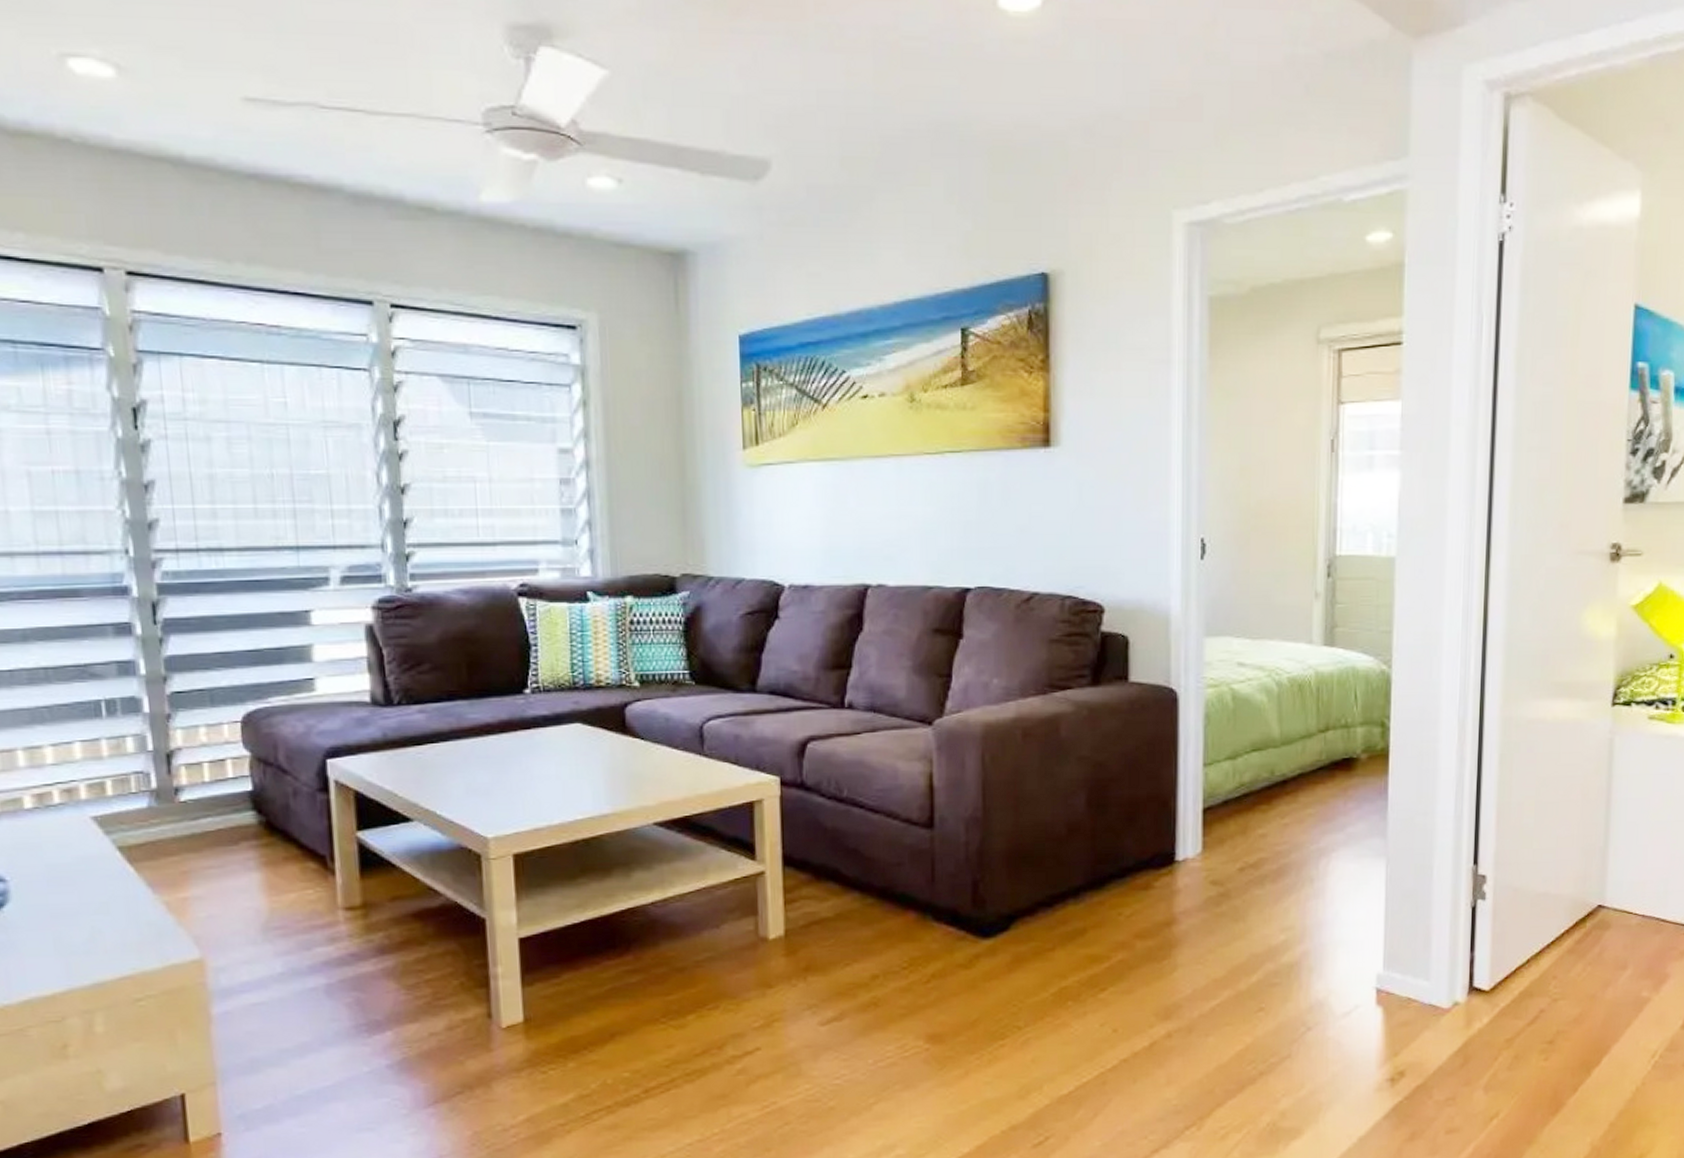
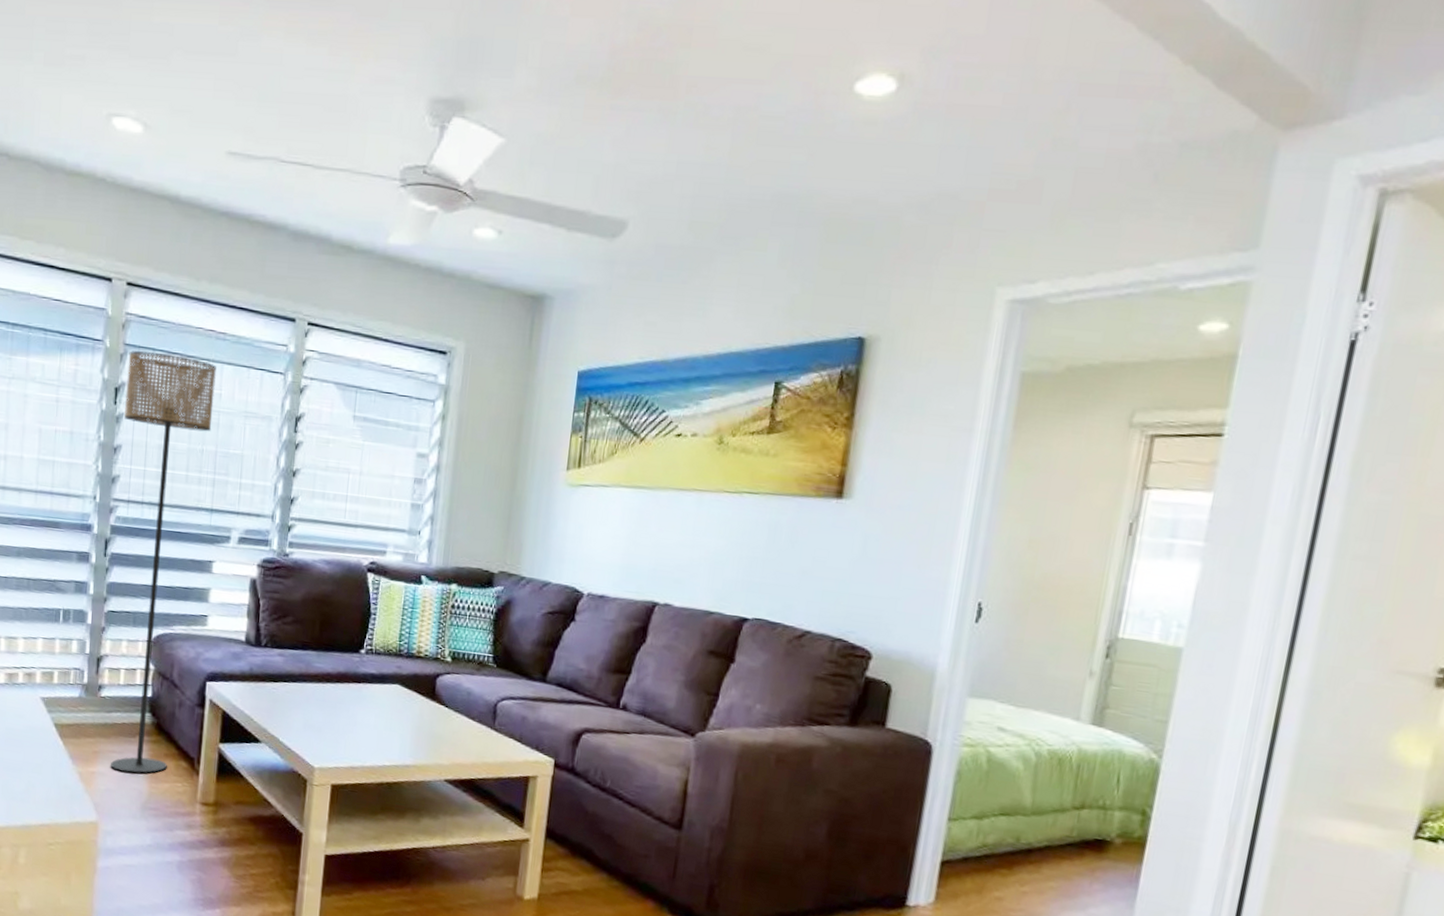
floor lamp: none [144,357,290,891] -> present [111,350,216,774]

